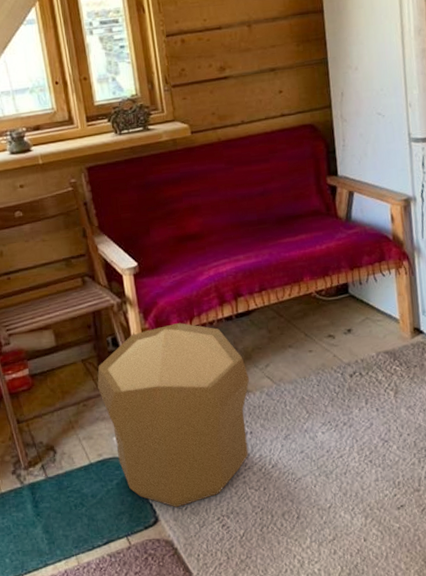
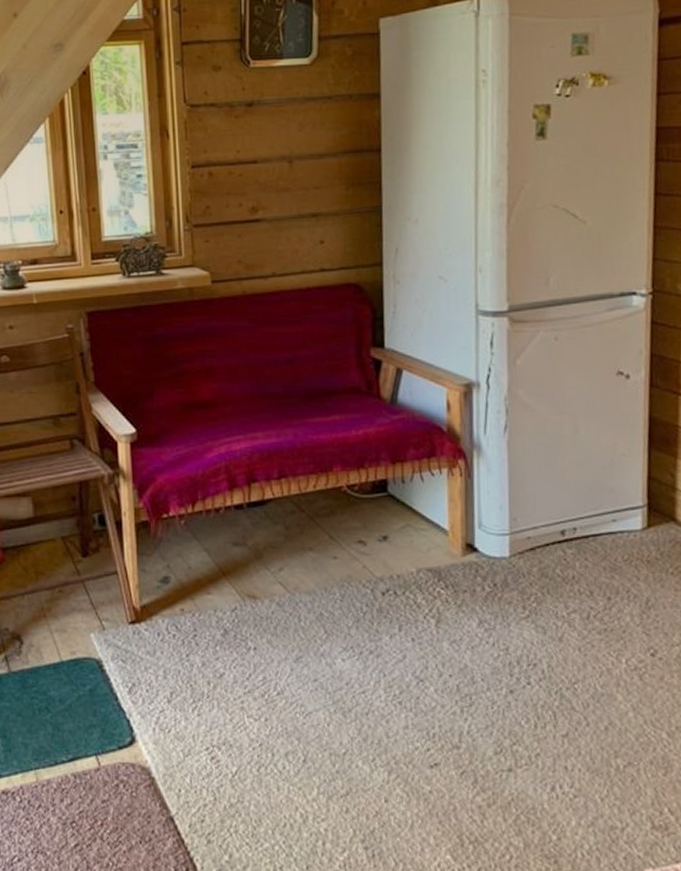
pouf: present [97,323,250,508] -> none [77,506,258,729]

